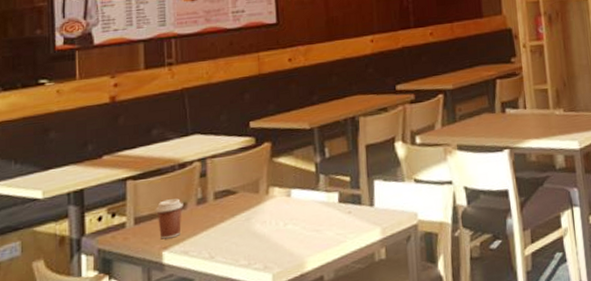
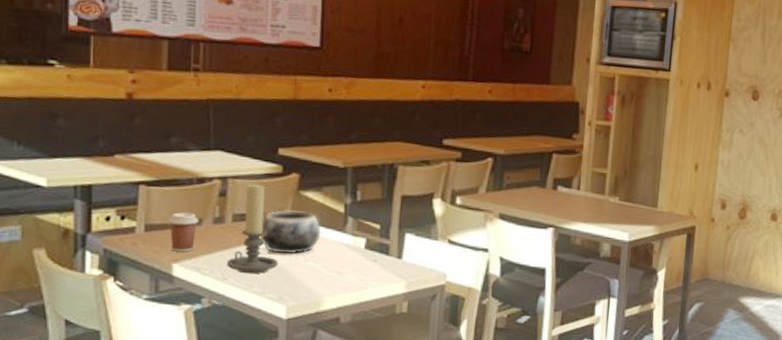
candle holder: none [212,159,260,249] -> present [226,183,279,274]
decorative bowl: none [240,176,297,224] -> present [259,210,322,255]

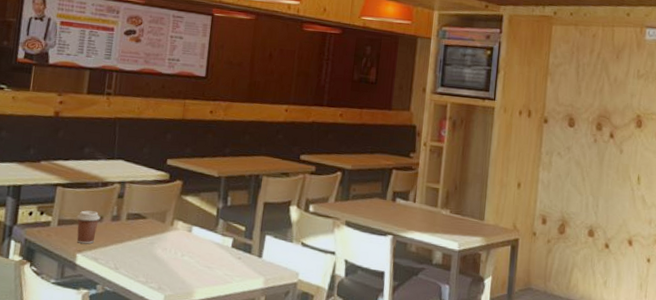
candle holder: present [226,183,279,274] -> none [118,188,161,266]
decorative bowl: present [259,210,322,255] -> none [147,211,197,250]

